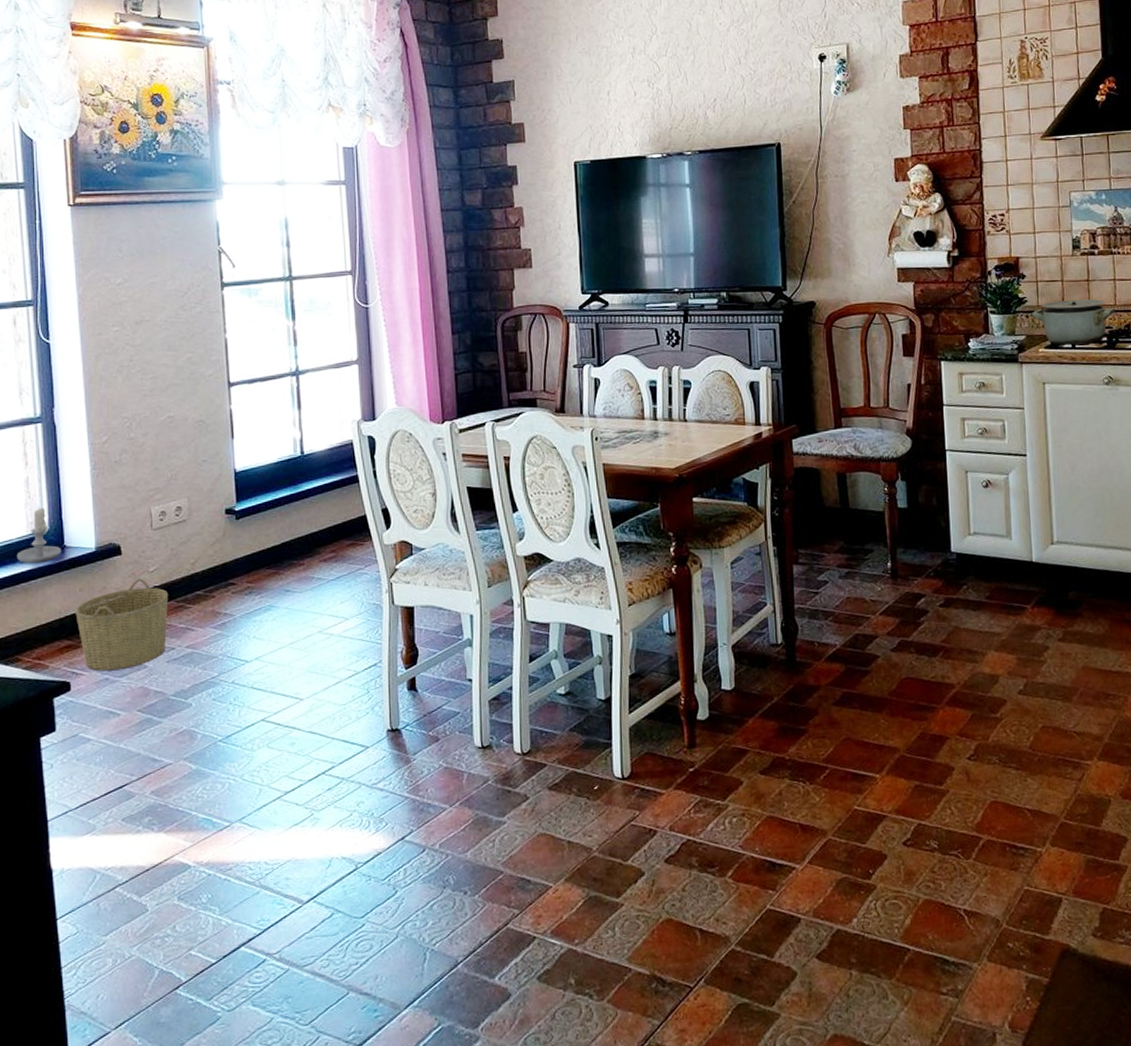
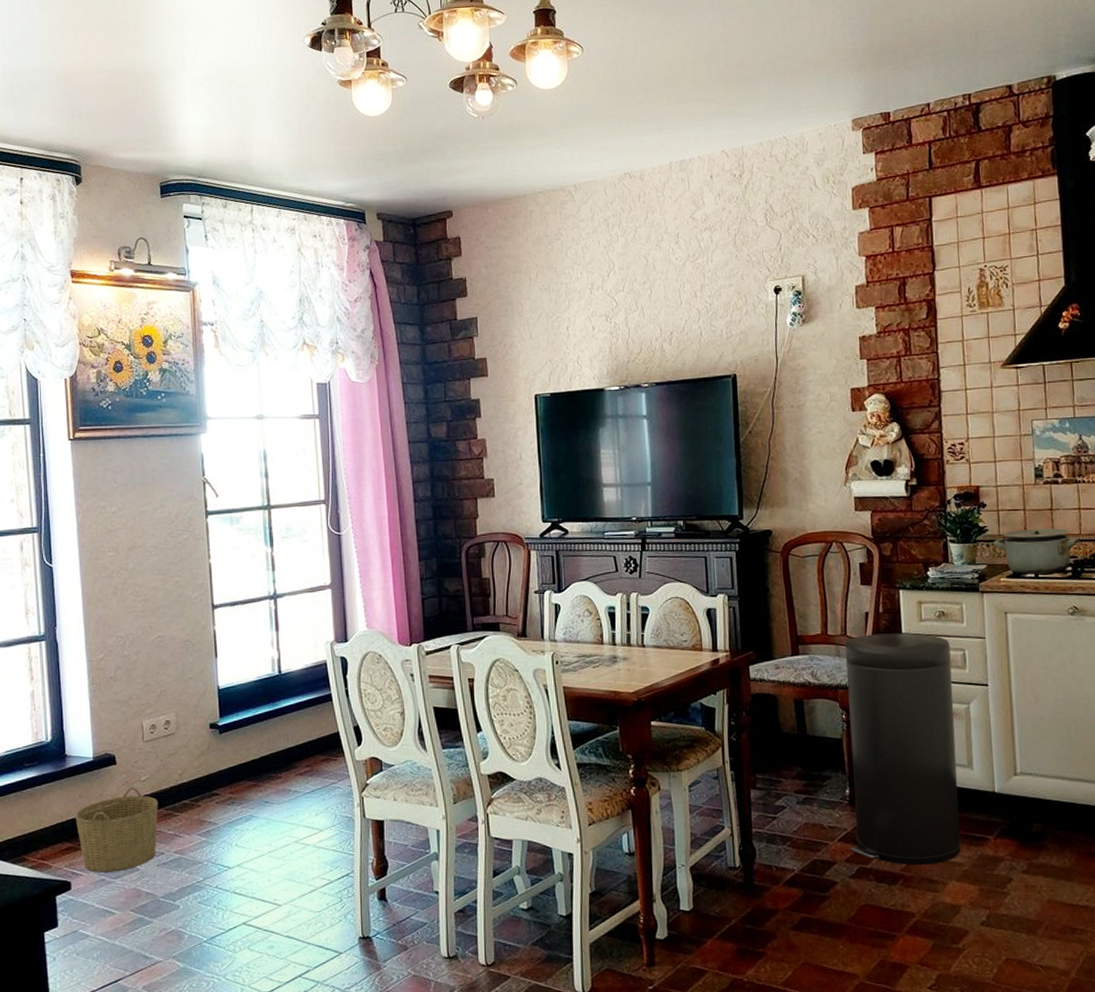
candle: present [17,506,62,564] -> none [24,718,63,771]
pedal bin: none [888,404,1000,637] -> present [845,633,961,865]

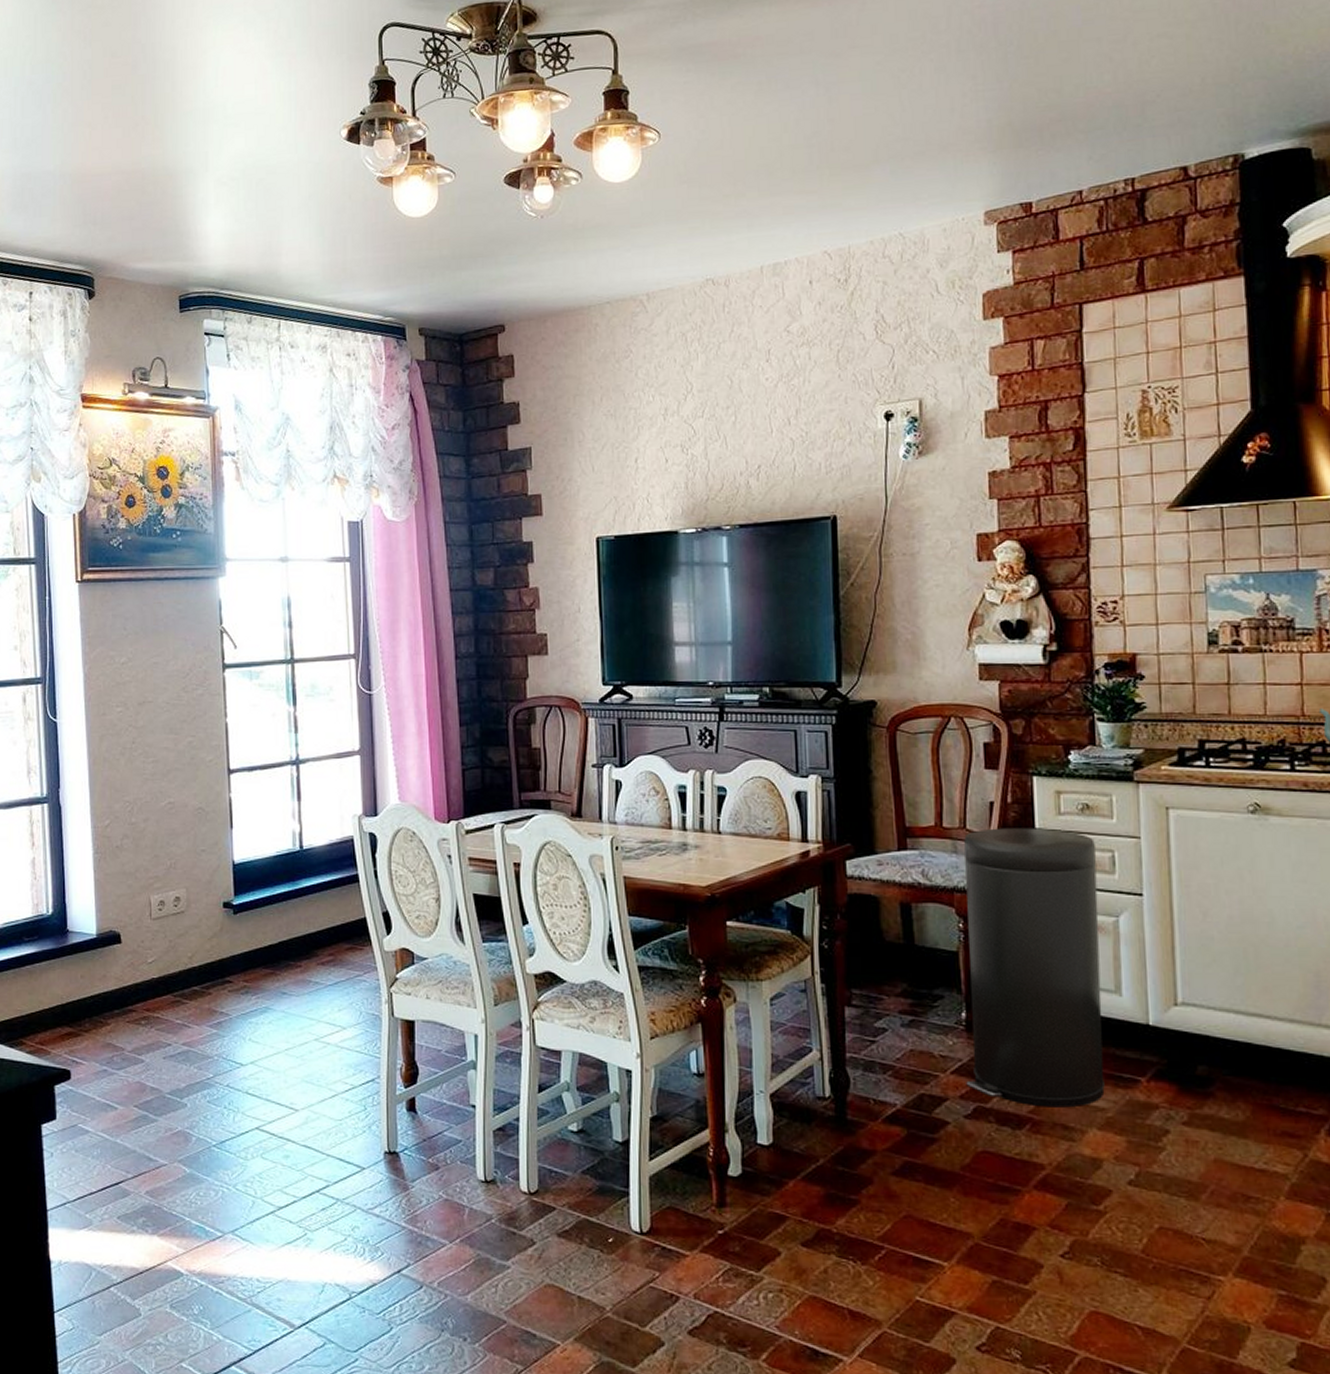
basket: present [75,787,159,873] -> none [76,969,166,1063]
saucepan: present [993,528,1081,575] -> none [1152,707,1266,763]

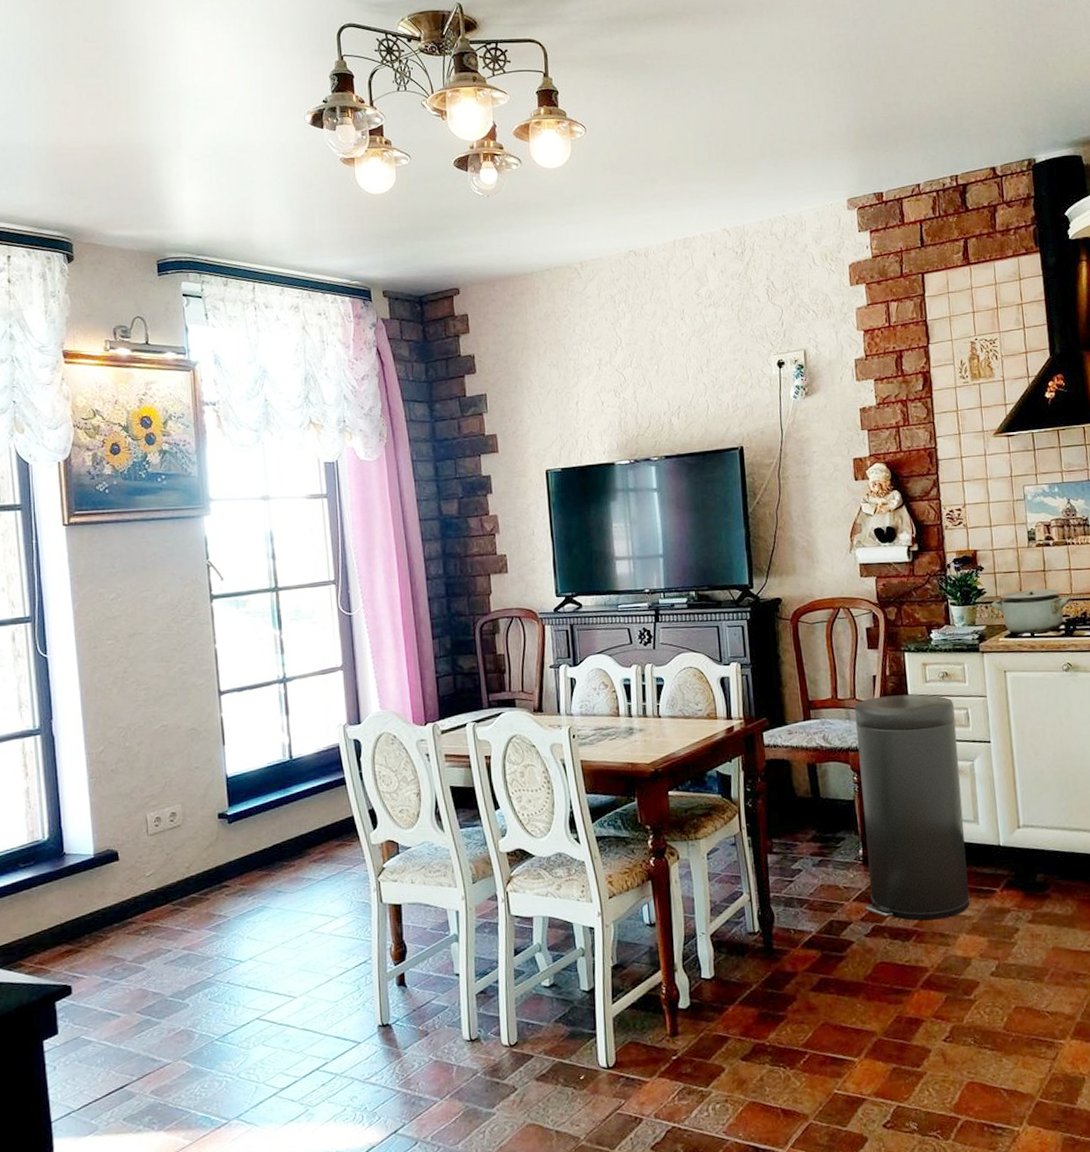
saucepan: none [1152,707,1266,763] -> present [991,588,1072,634]

